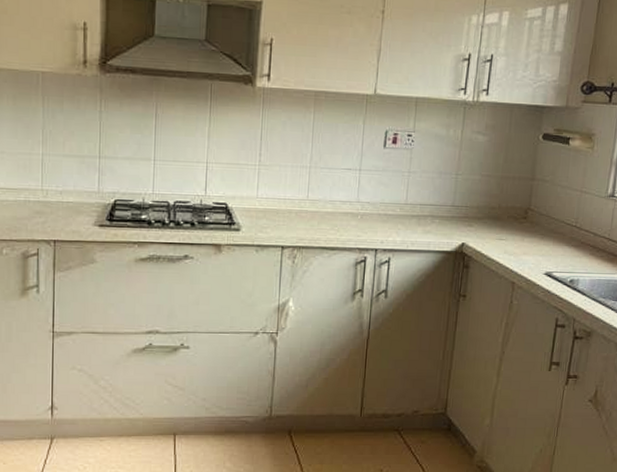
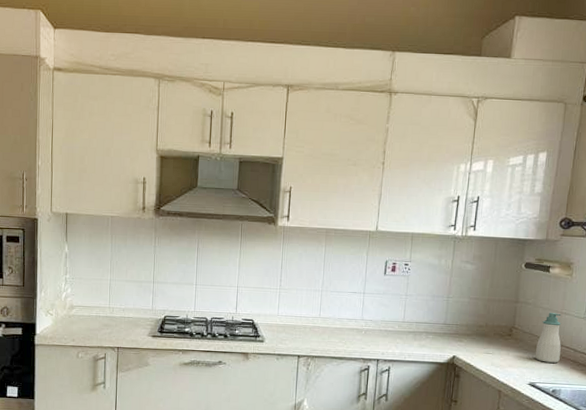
soap bottle: none [551,192,581,249] -> present [535,313,561,363]

